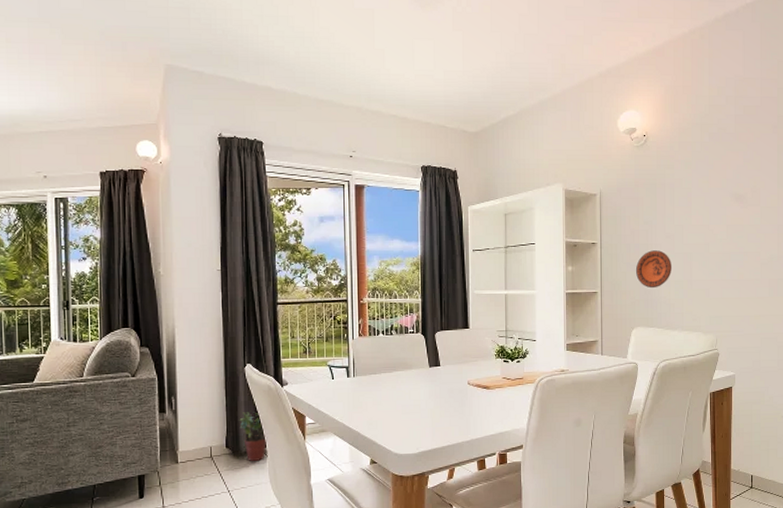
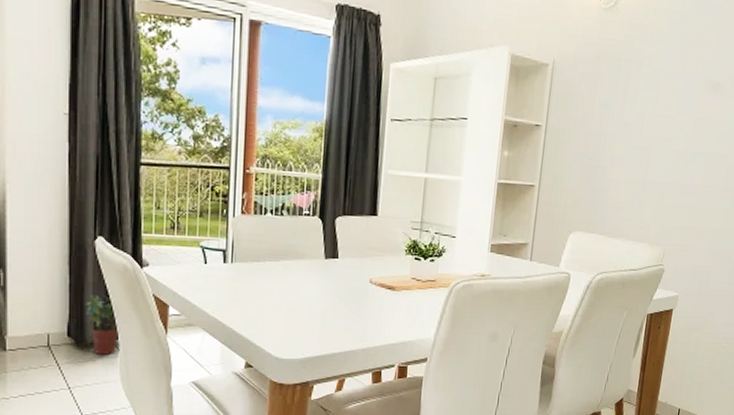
decorative plate: present [635,250,672,289] -> none [582,140,626,187]

